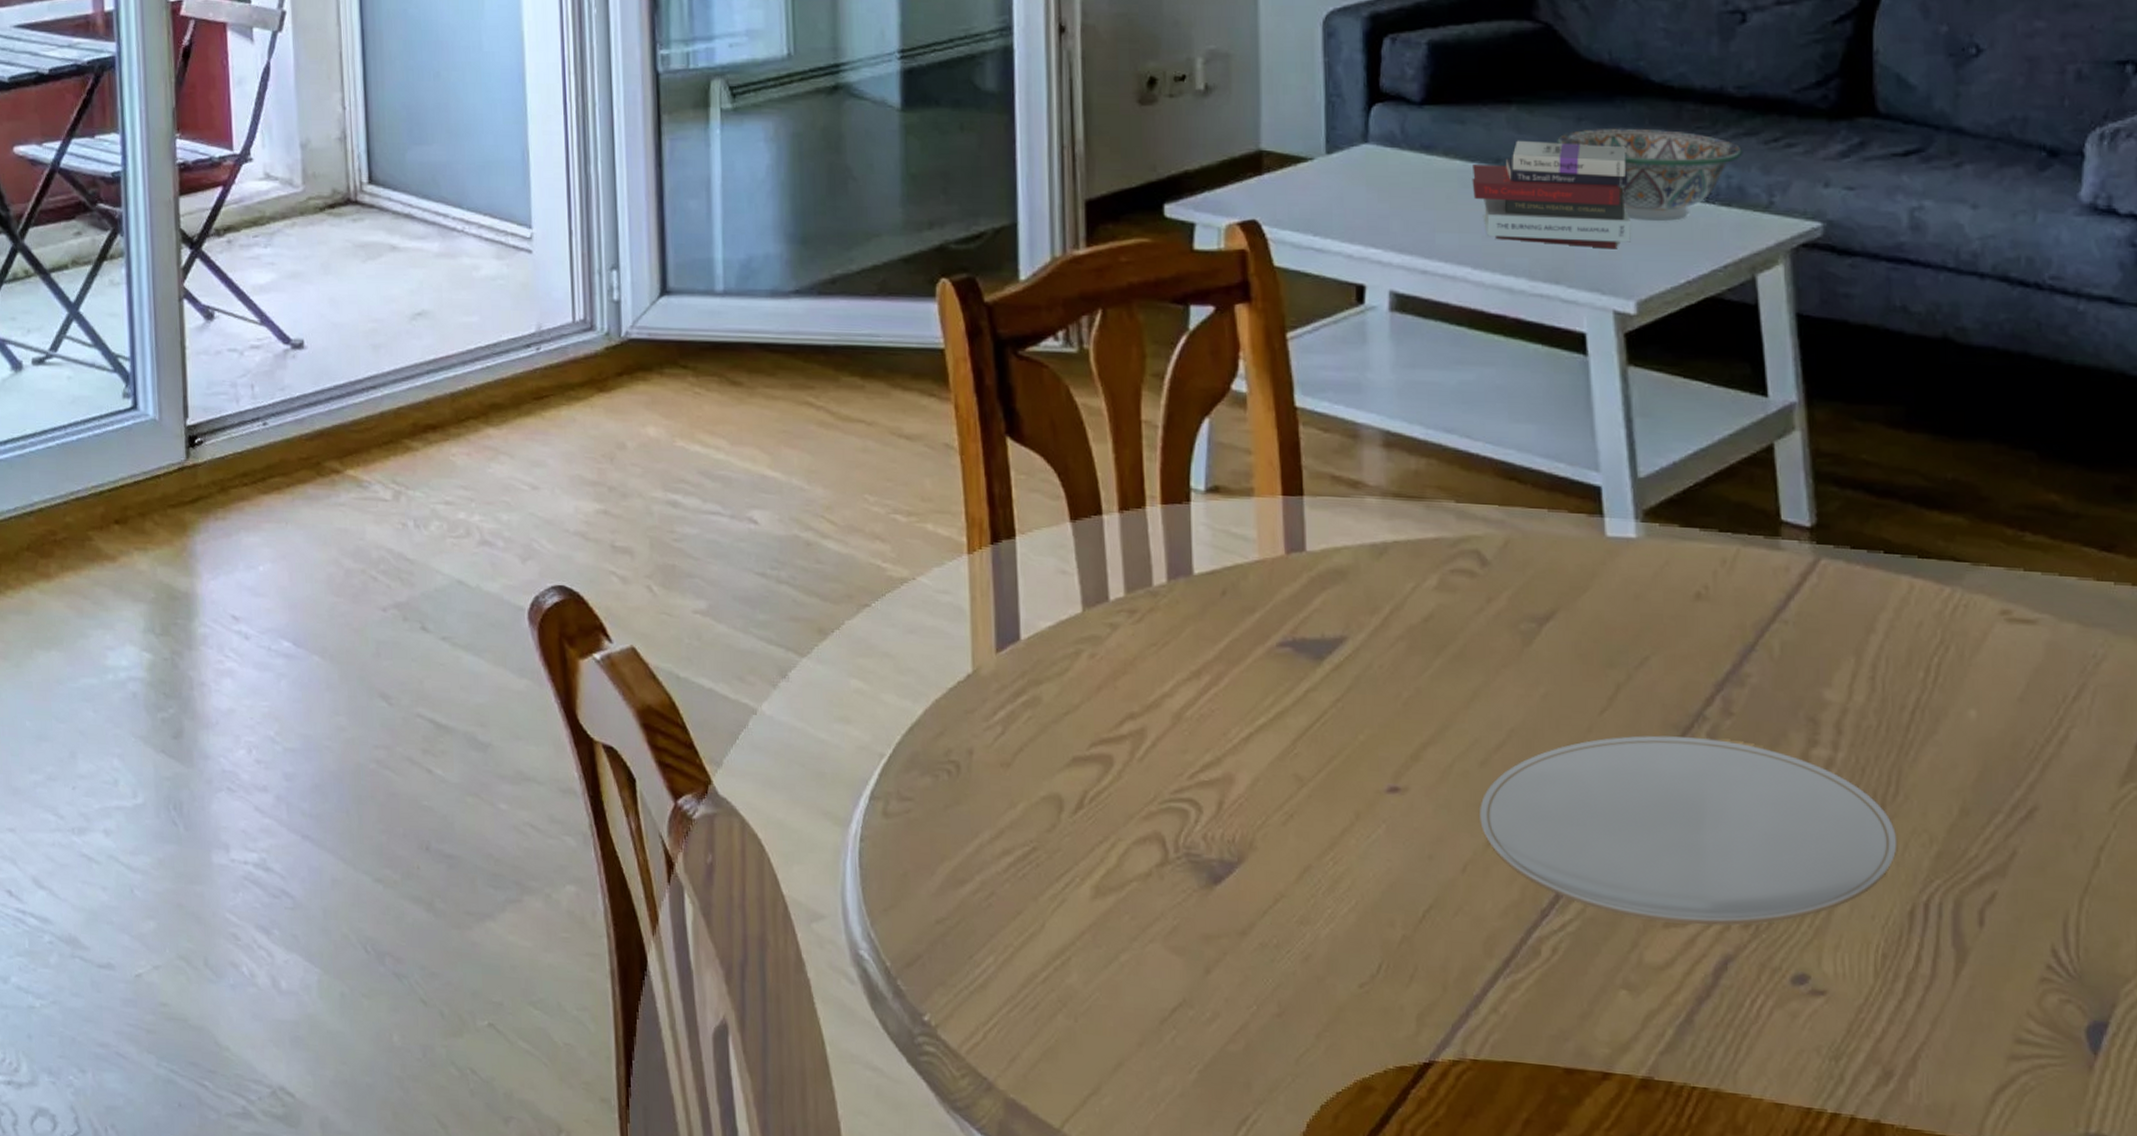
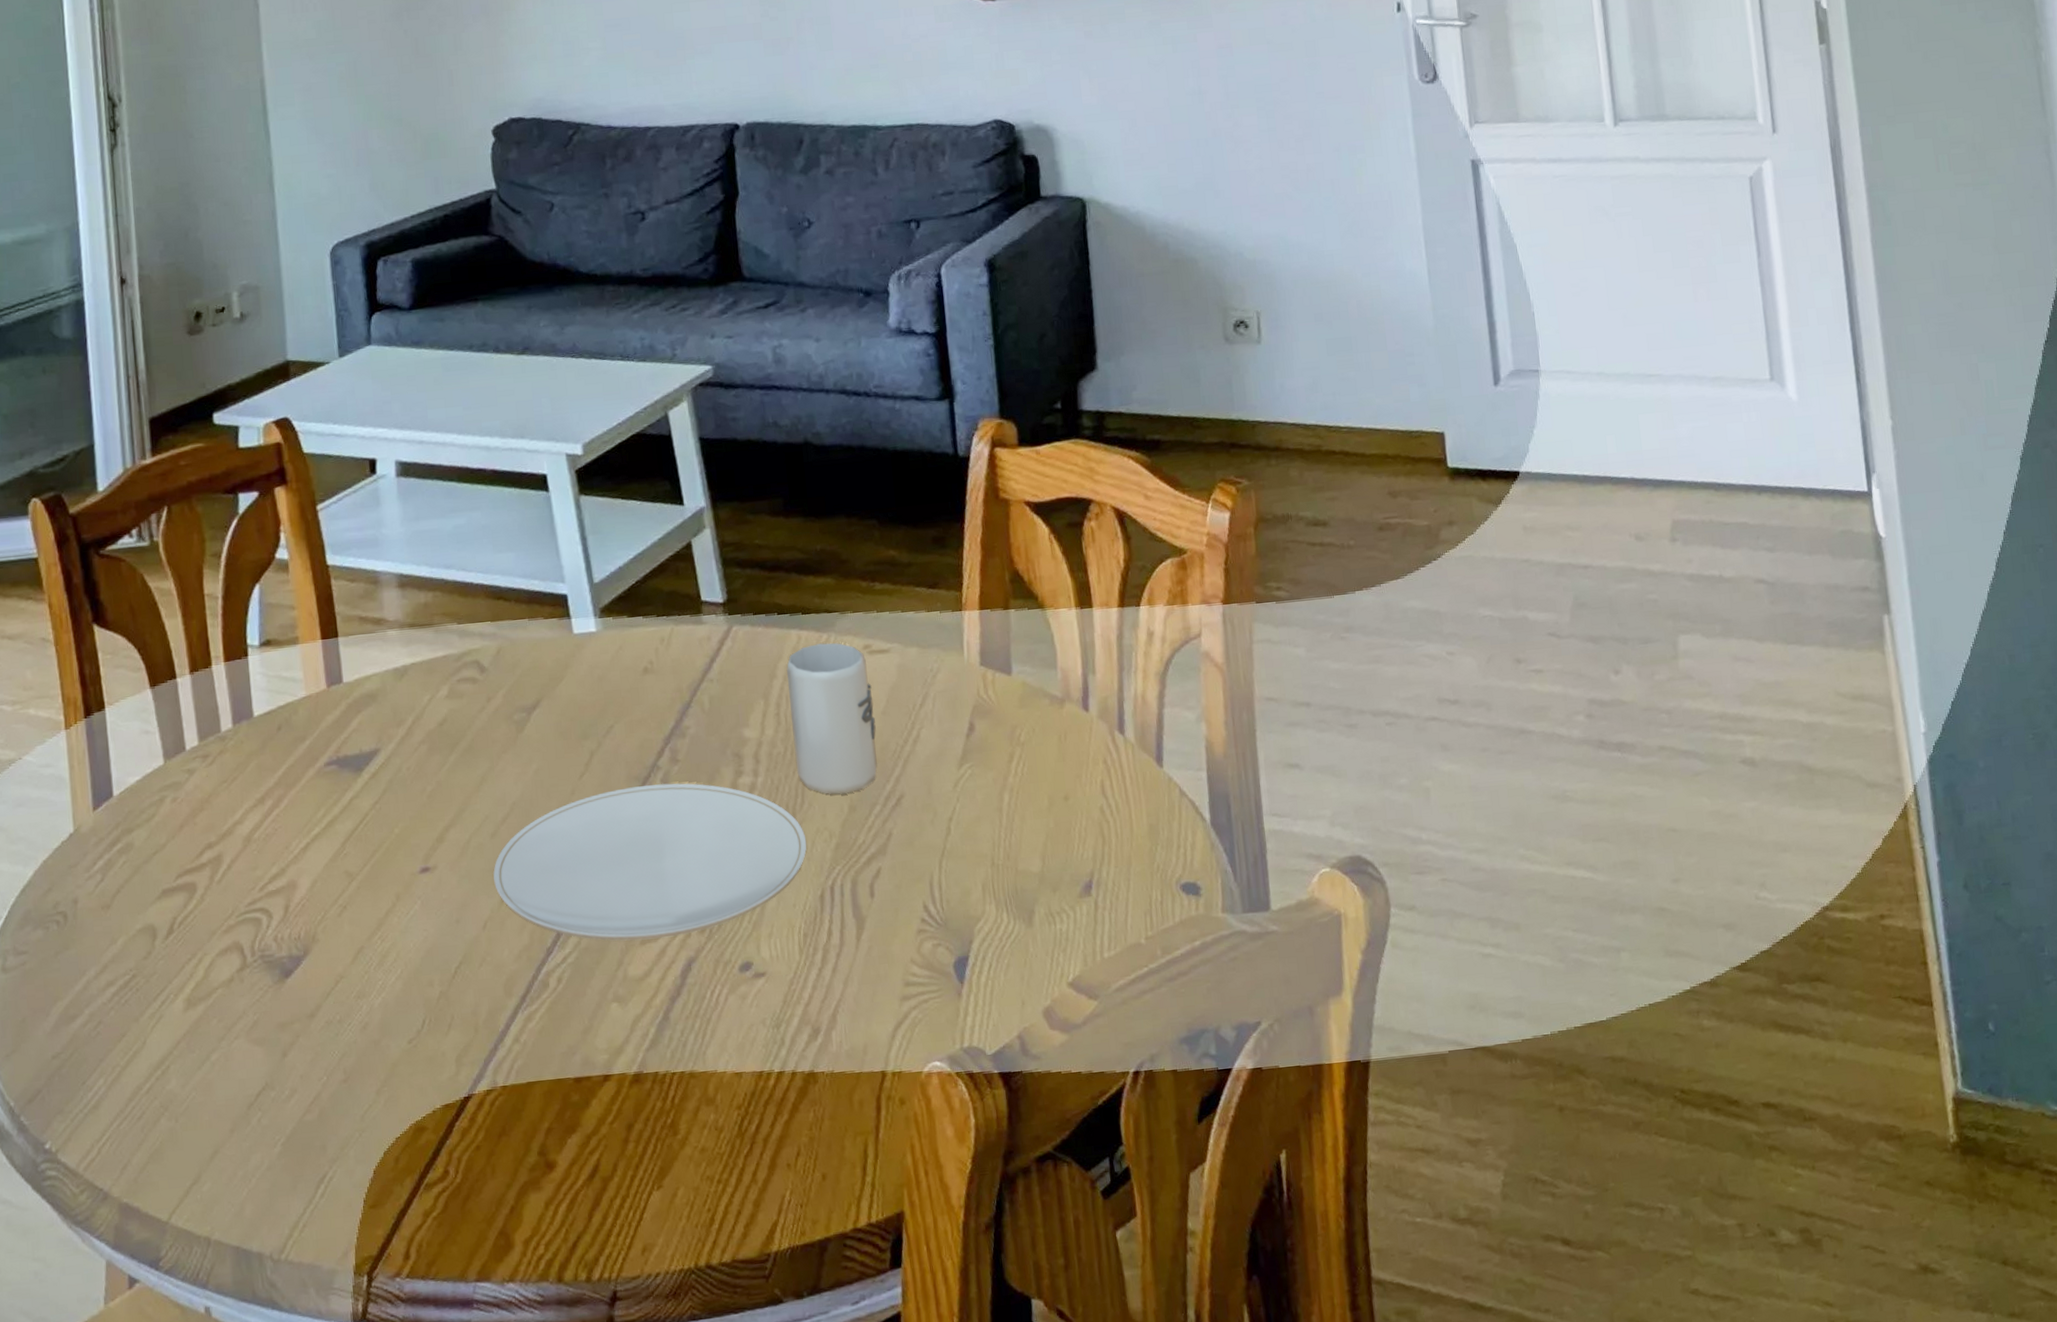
books: present [1472,140,1632,249] -> none [452,325,575,409]
decorative bowl: present [1557,128,1743,222] -> none [514,308,651,381]
cup: none [1889,598,2008,792] -> present [786,643,877,795]

